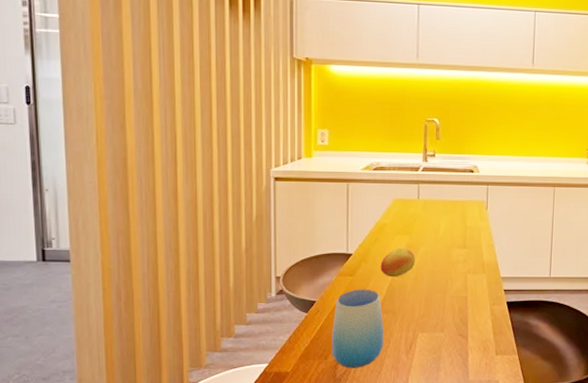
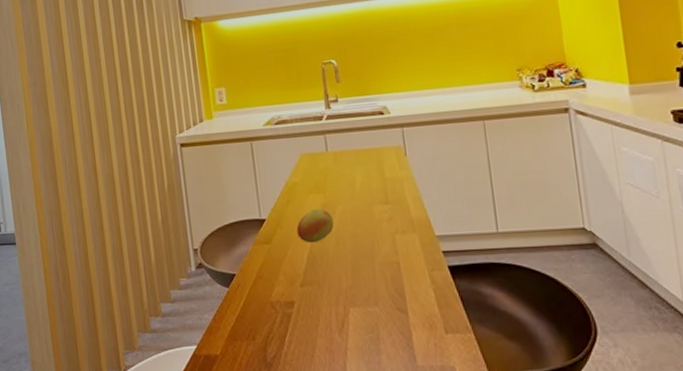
cup: present [332,289,384,368] -> none [255,258,314,351]

